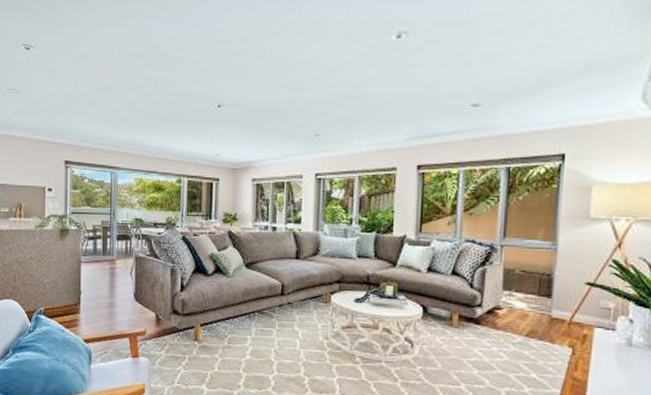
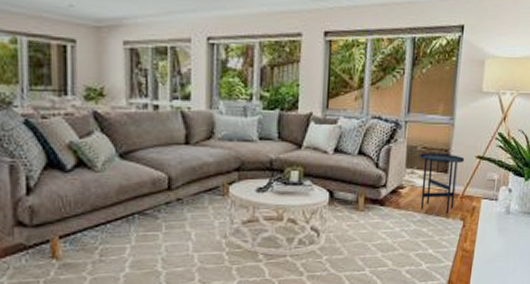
side table: none [518,276,572,340] -> present [420,153,465,215]

